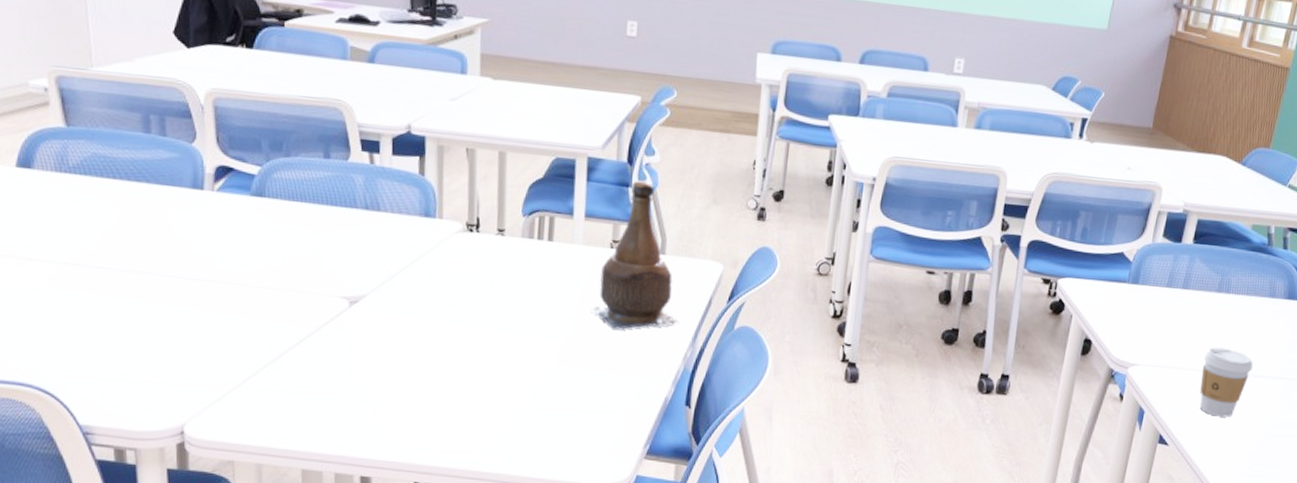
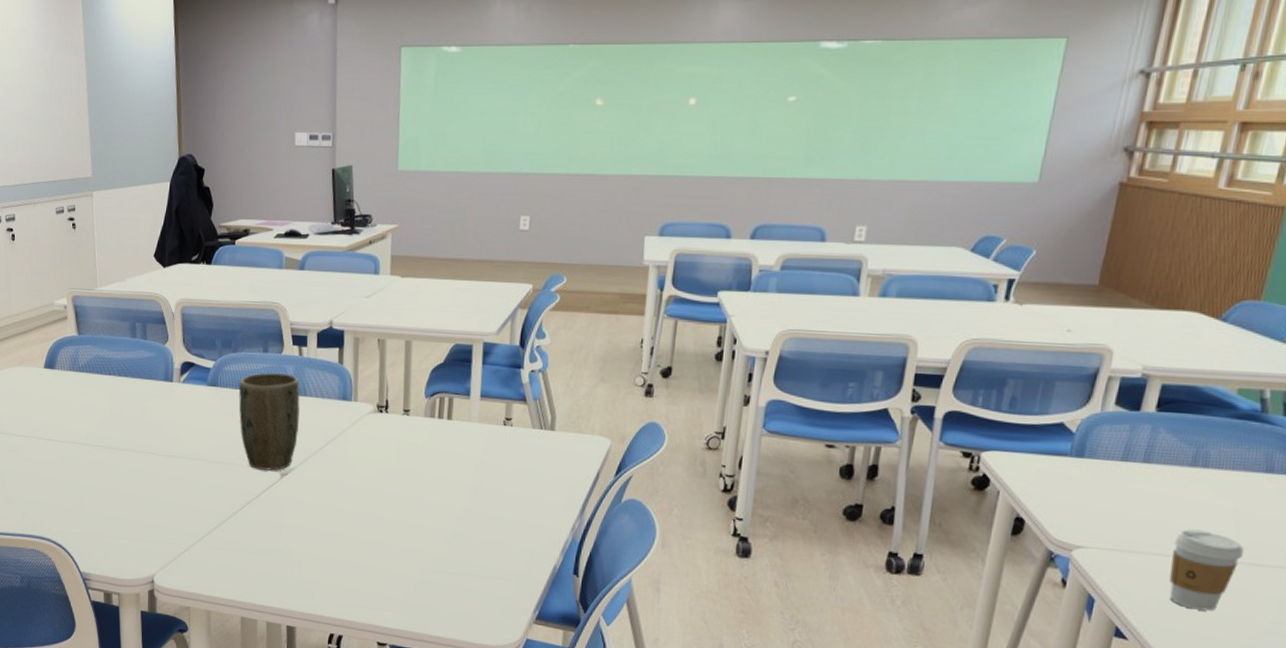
plant pot: none [293,182,372,299] -> present [239,372,300,471]
bottle: present [590,180,679,330] -> none [484,361,567,501]

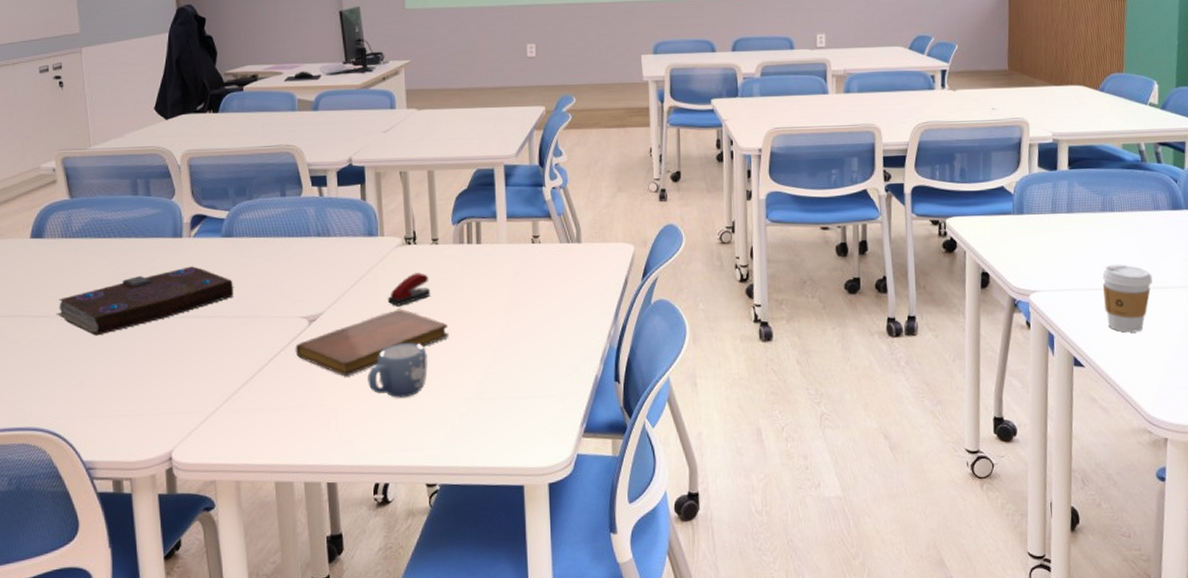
book: none [63,410,216,464] -> present [56,266,234,336]
plant pot: present [239,372,300,471] -> none [257,215,324,320]
notebook: none [266,474,412,531] -> present [295,308,449,377]
mug: none [331,507,389,559] -> present [368,343,428,398]
stapler: none [355,441,398,471] -> present [387,272,431,306]

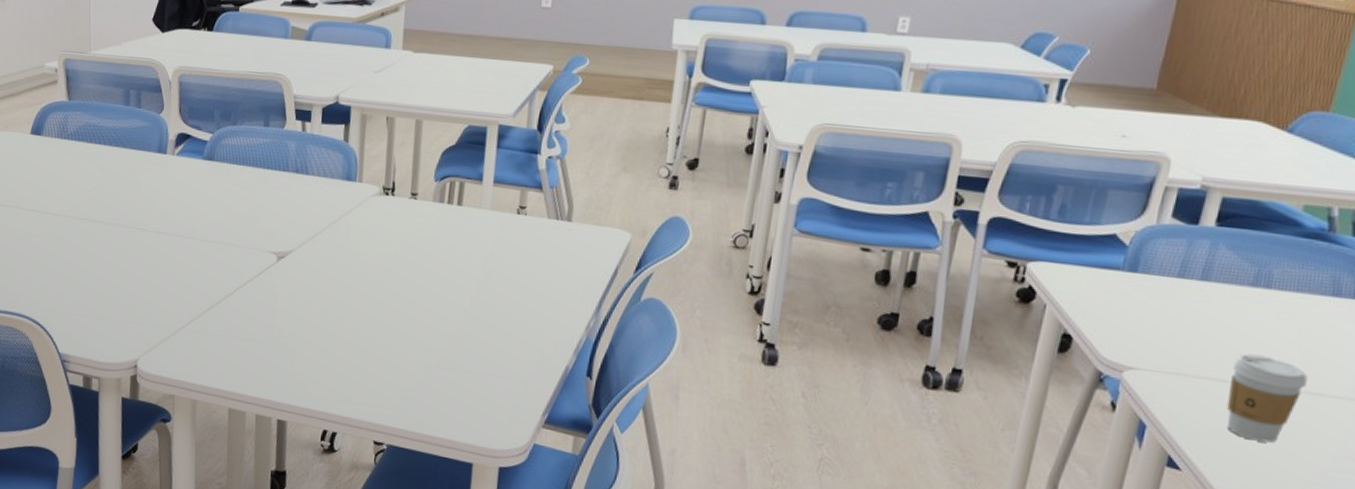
book: present [56,266,234,336] -> none [47,184,210,238]
notebook: present [295,308,449,377] -> none [261,259,416,319]
mug: present [368,343,428,398] -> none [328,295,391,352]
stapler: present [387,272,431,306] -> none [357,225,403,257]

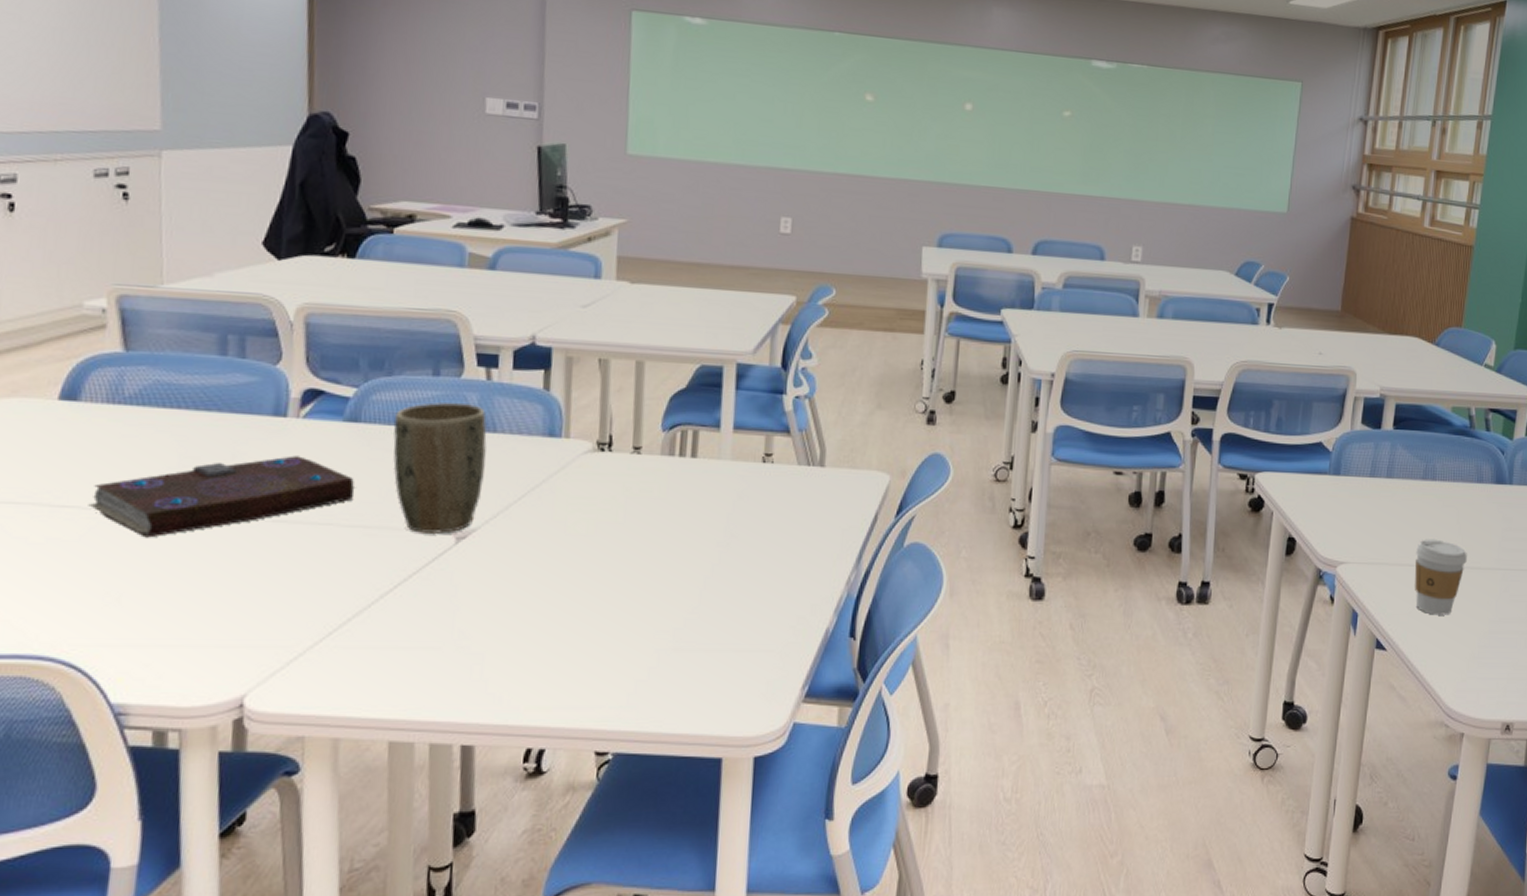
book: none [47,184,210,238] -> present [88,455,356,538]
plant pot: none [235,148,302,253] -> present [393,402,487,535]

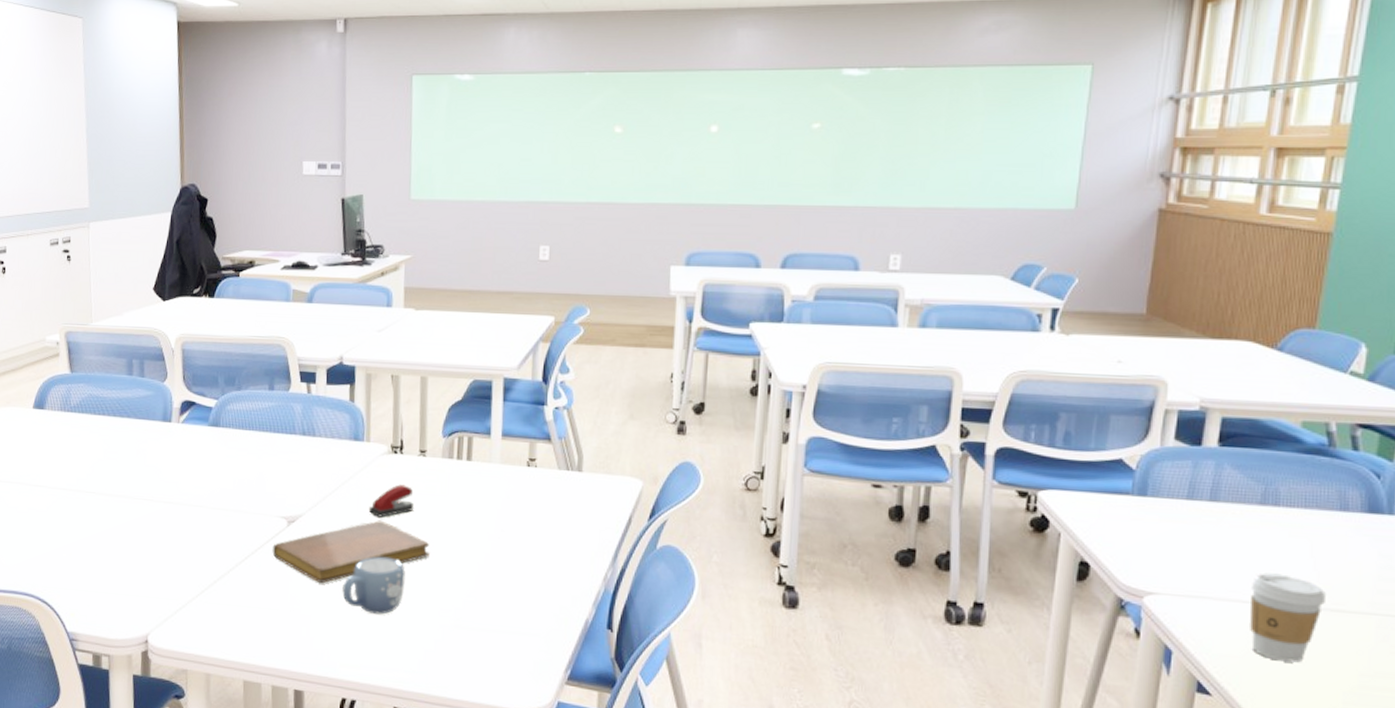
book: present [88,455,356,538] -> none [51,452,217,511]
plant pot: present [393,402,487,535] -> none [242,411,309,518]
notebook: none [433,531,644,612] -> present [272,520,430,584]
mug: none [529,575,613,643] -> present [342,557,405,615]
stapler: none [566,487,625,527] -> present [368,484,415,518]

